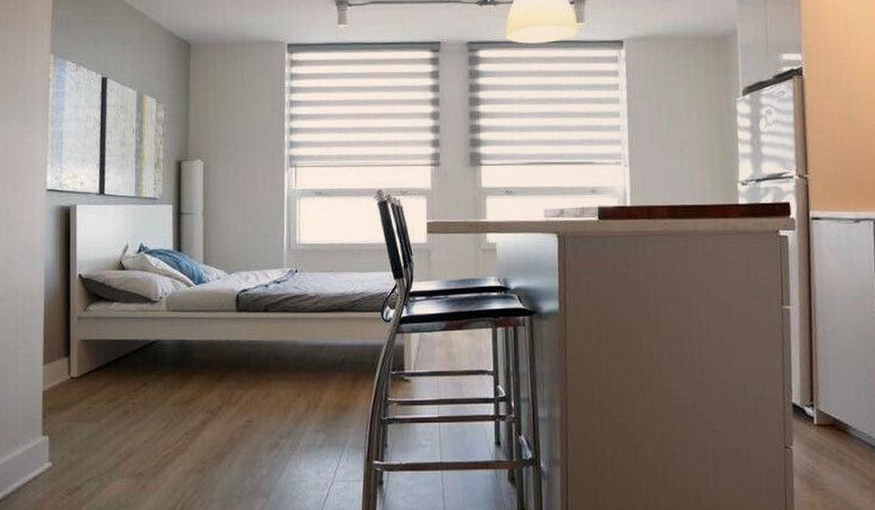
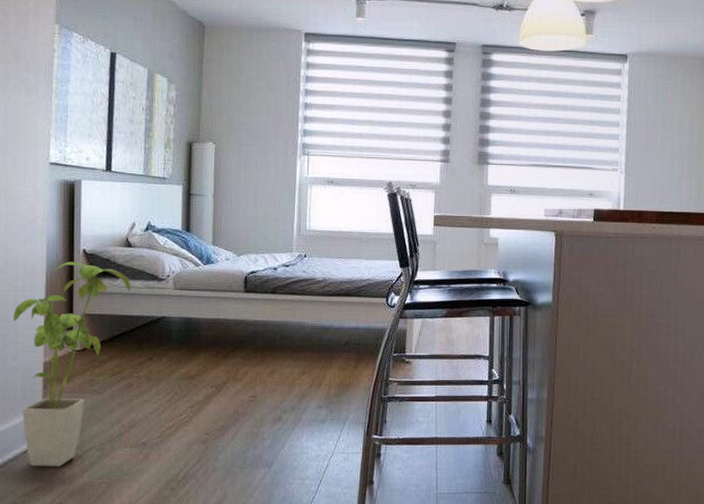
house plant: none [14,287,125,499] -> present [13,261,131,467]

